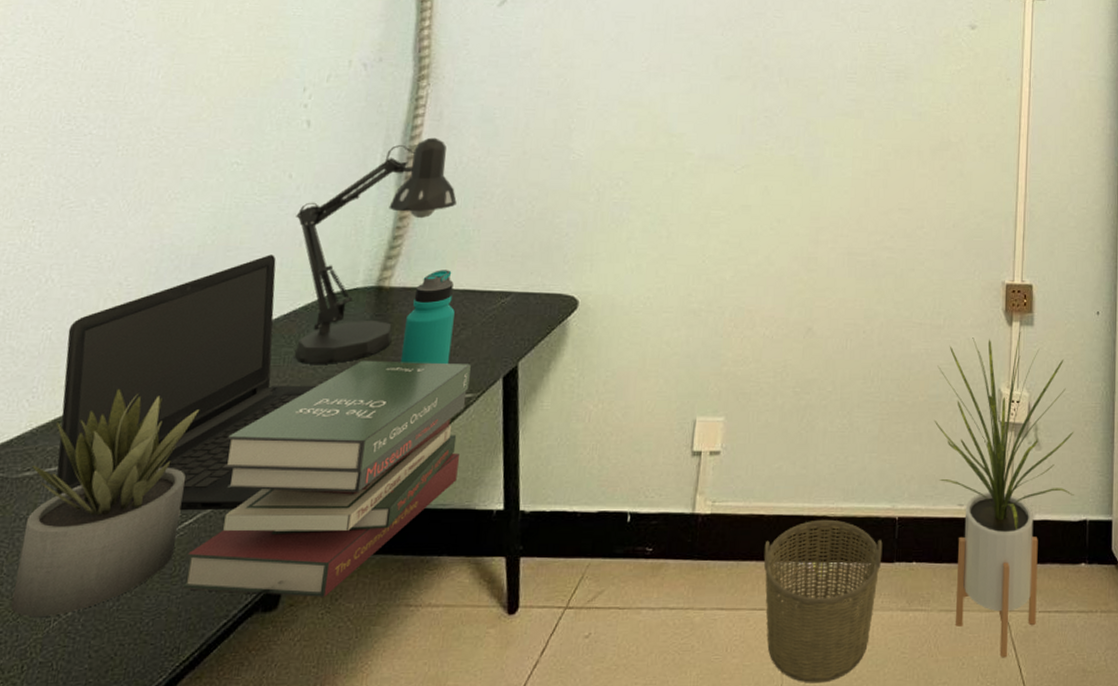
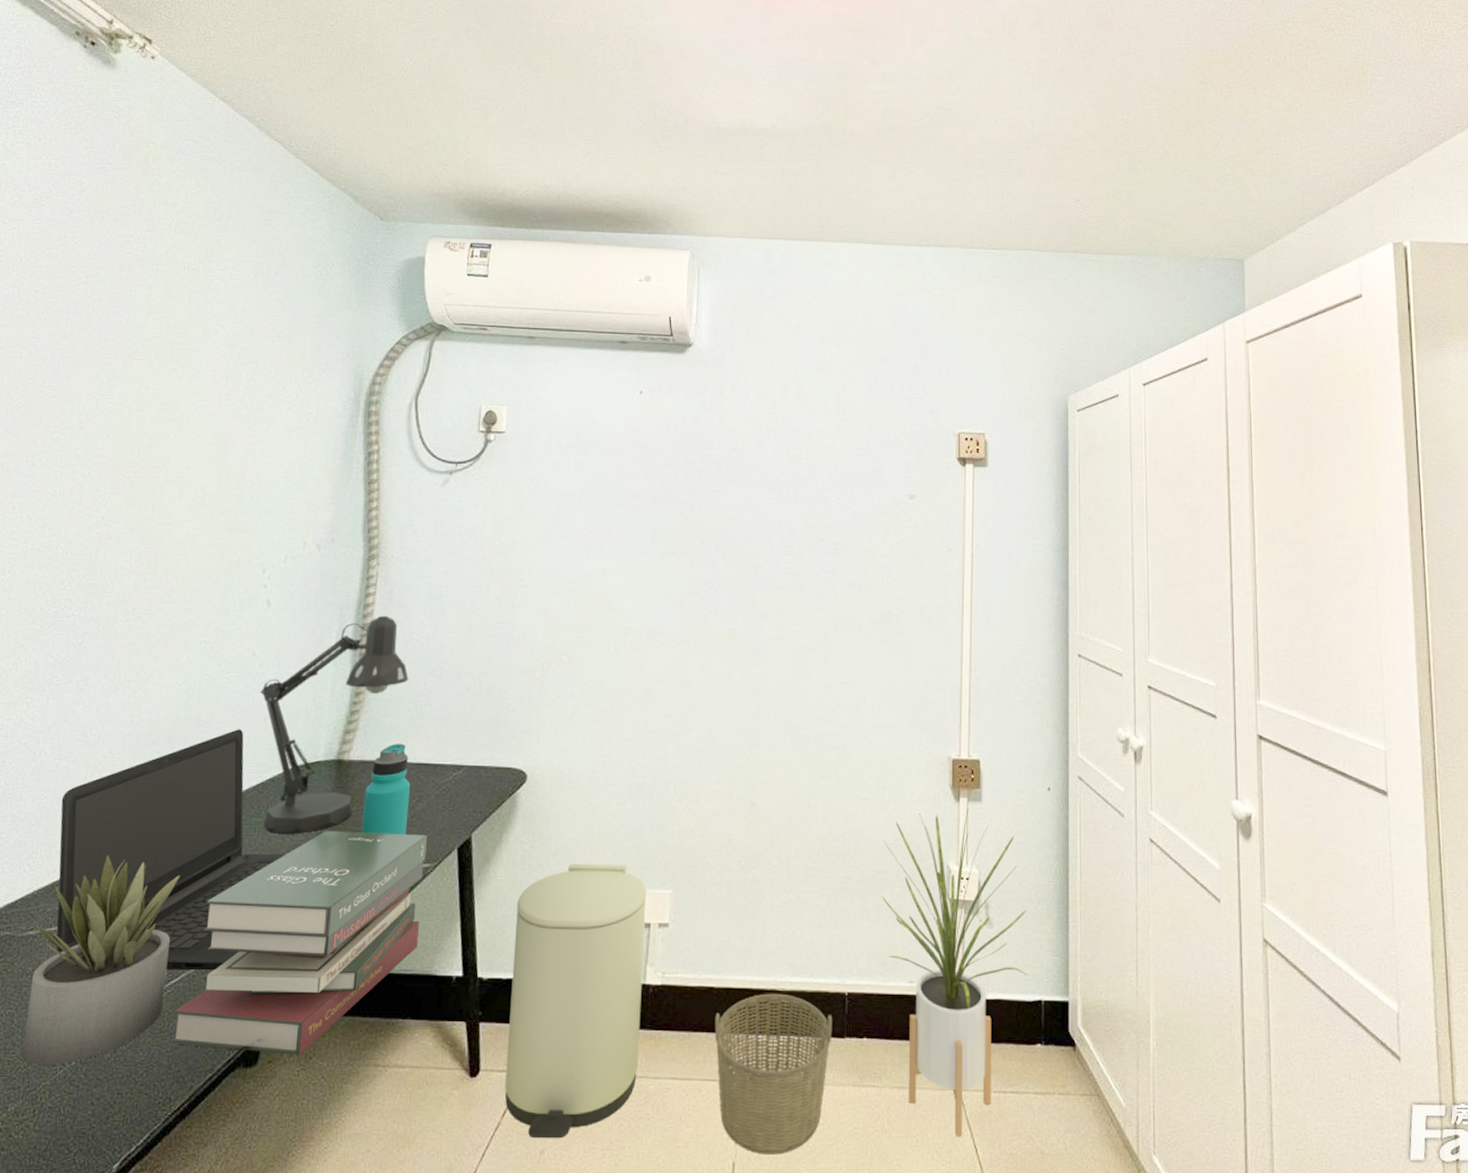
pedal bin: none [544,391,699,676] -> present [505,863,647,1139]

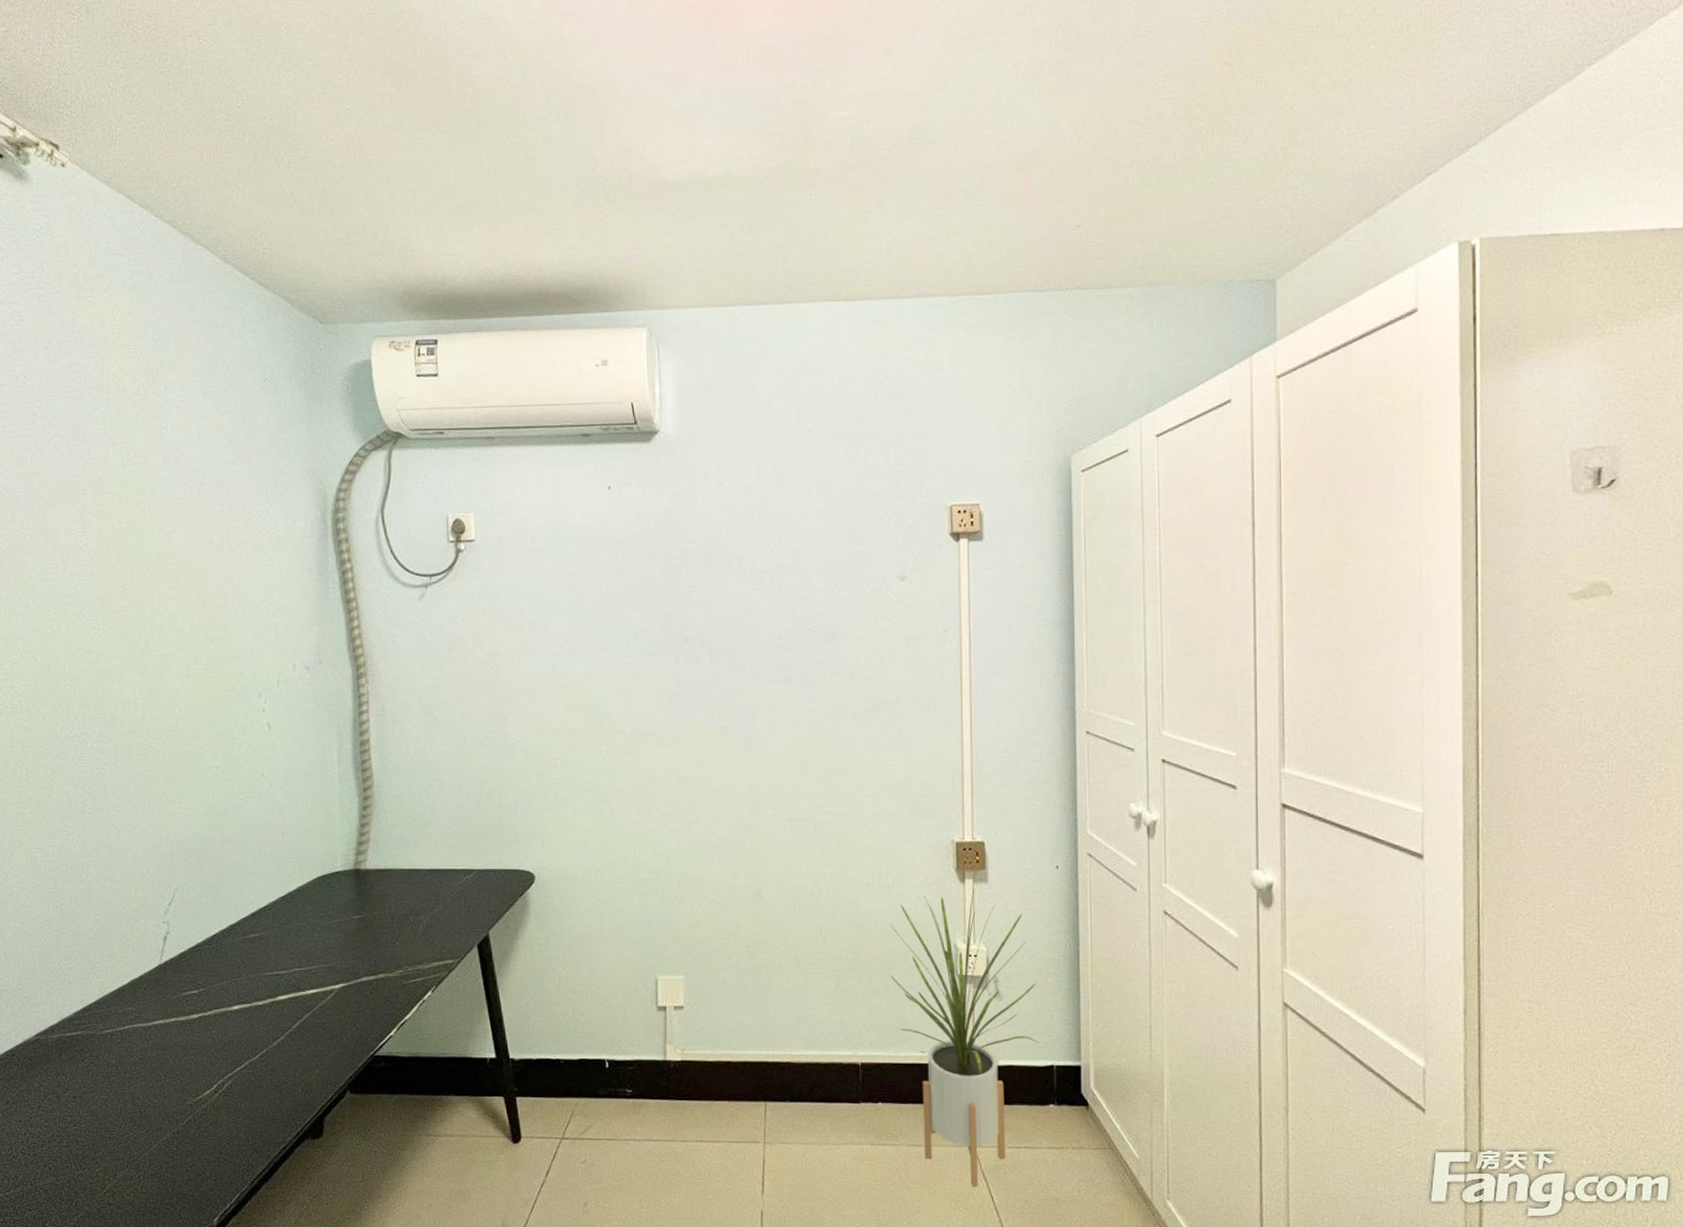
succulent plant: present [22,854,181,1066] -> none [111,962,233,1141]
laptop: present [56,729,285,971] -> none [112,845,320,1060]
books: present [171,830,427,1055] -> none [243,933,451,1128]
desk lamp: present [260,615,409,834] -> none [274,731,411,938]
water bottle: present [361,743,410,836] -> none [385,852,429,936]
pedal bin: present [505,863,647,1139] -> none [539,954,666,1194]
basket: present [714,993,833,1155] -> none [734,1065,848,1204]

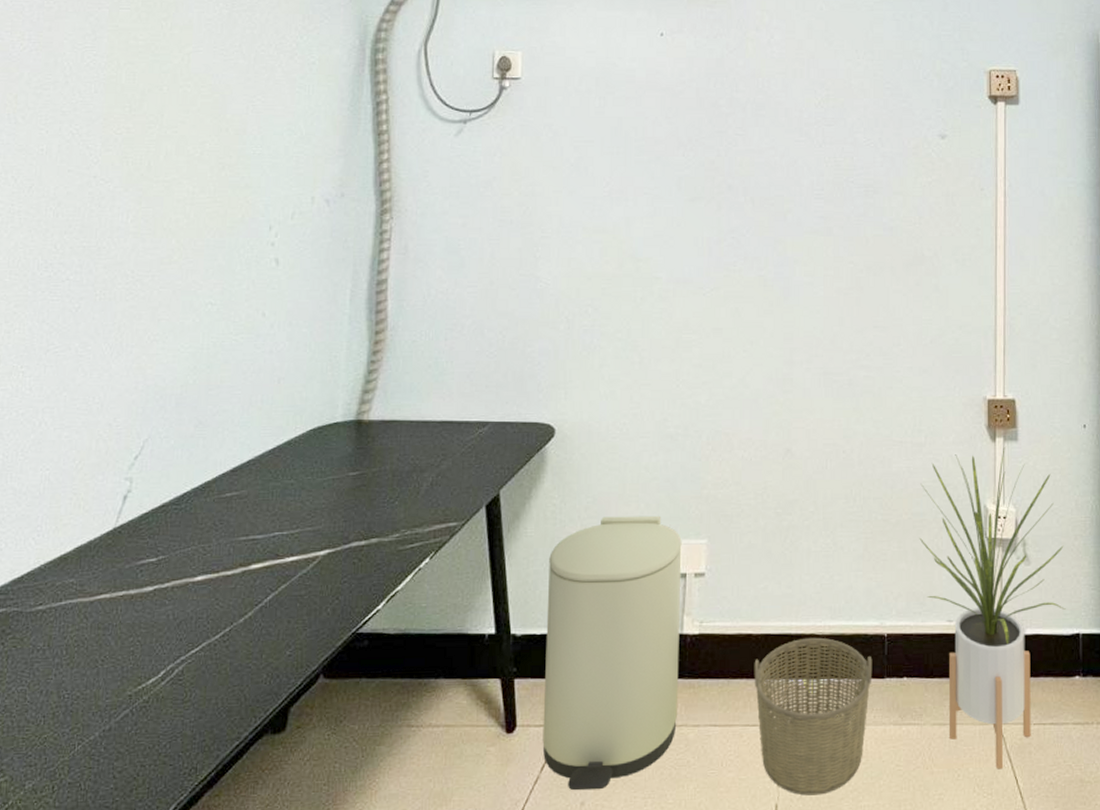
pedal bin: none [539,954,666,1194] -> present [542,515,682,791]
basket: none [734,1065,848,1204] -> present [754,637,873,796]

